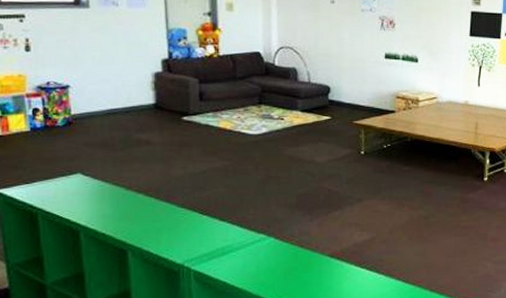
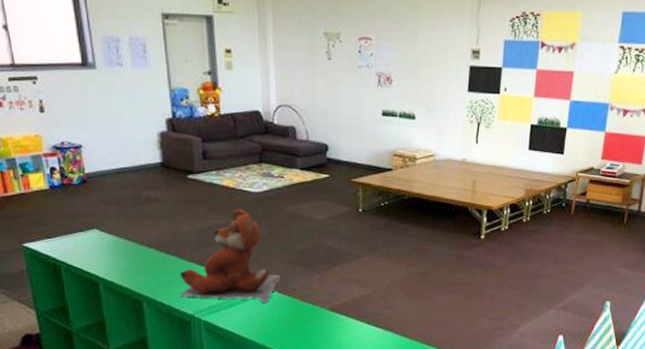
stuffed animal: none [167,151,278,250] -> present [179,209,280,303]

